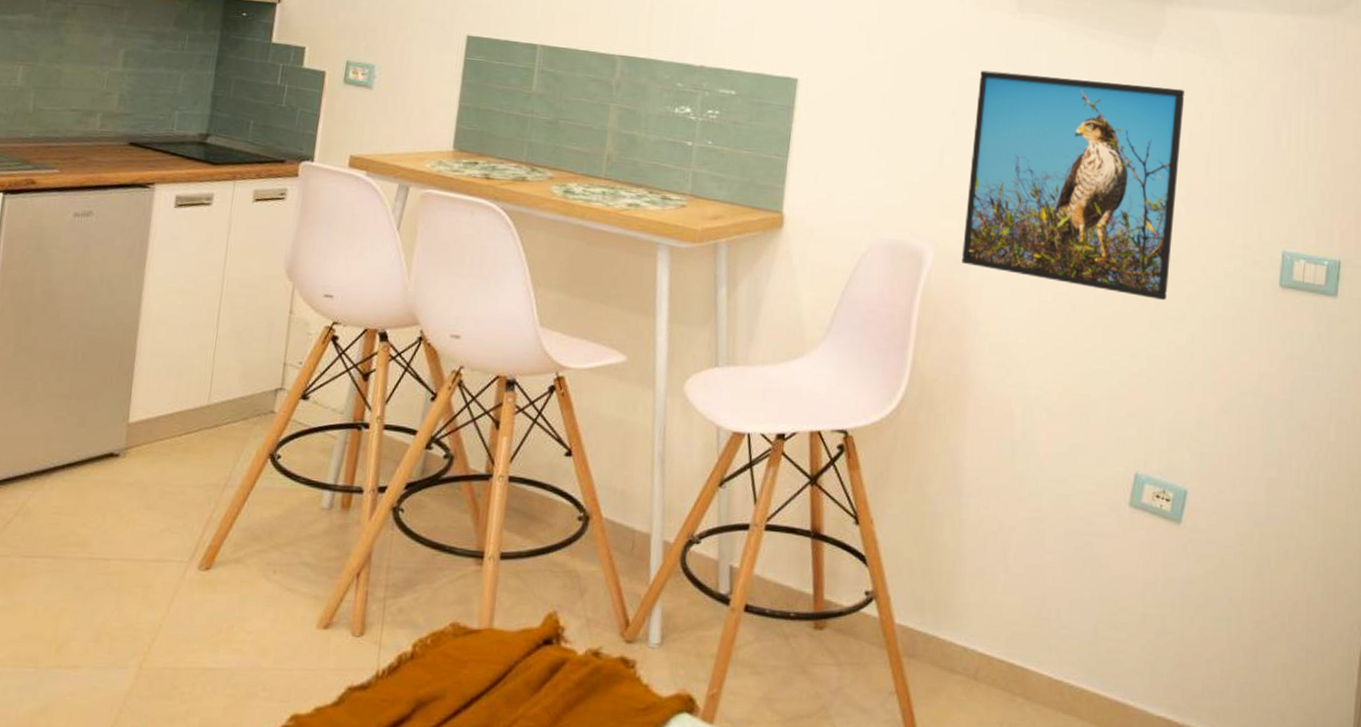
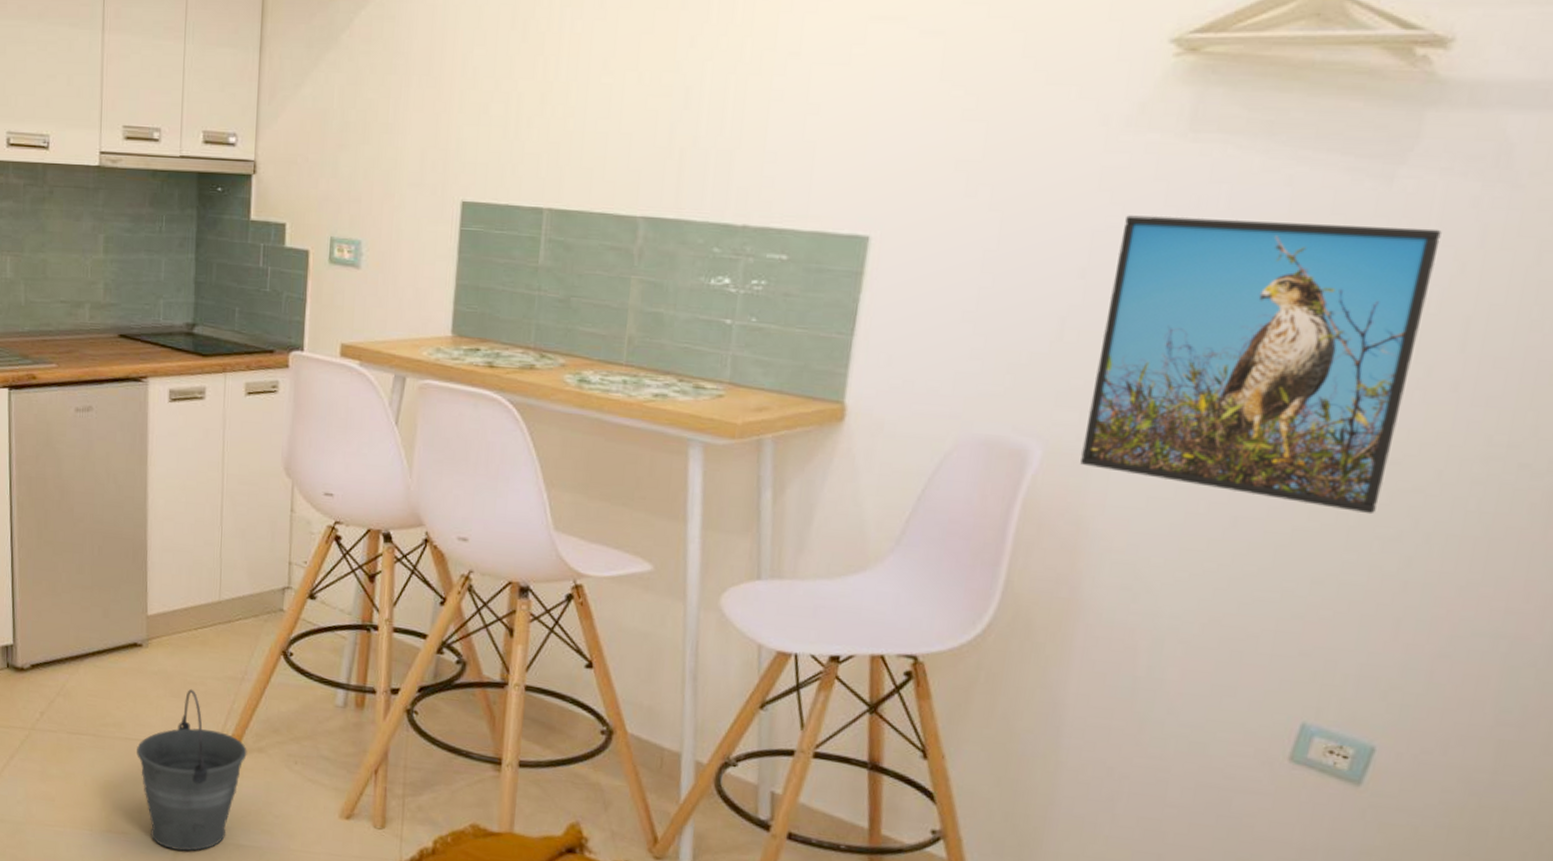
bucket: none [99,499,224,682] -> present [137,688,247,851]

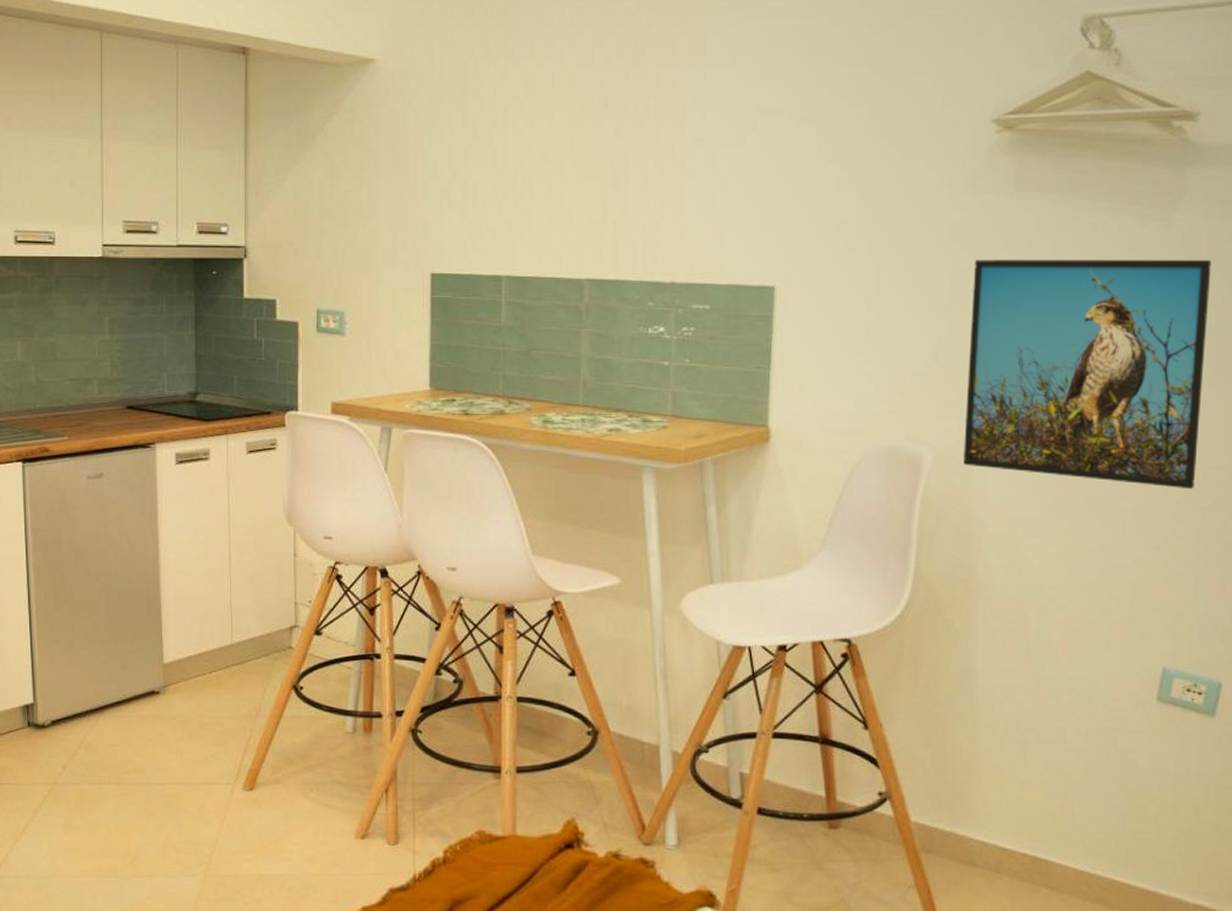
bucket: present [137,688,247,851] -> none [158,729,265,887]

